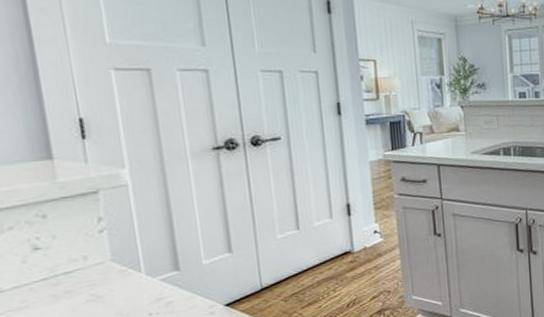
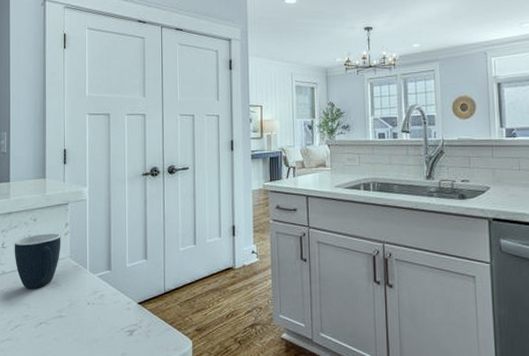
mug: none [11,231,96,308] -> present [14,233,61,289]

